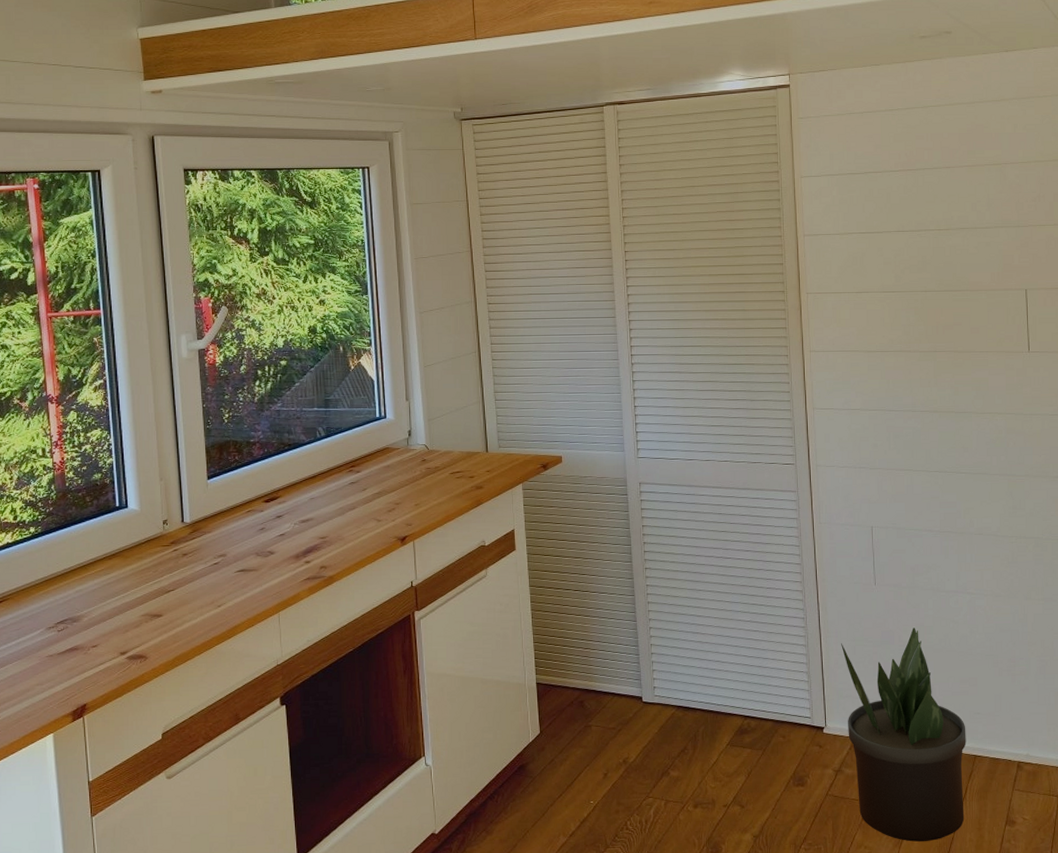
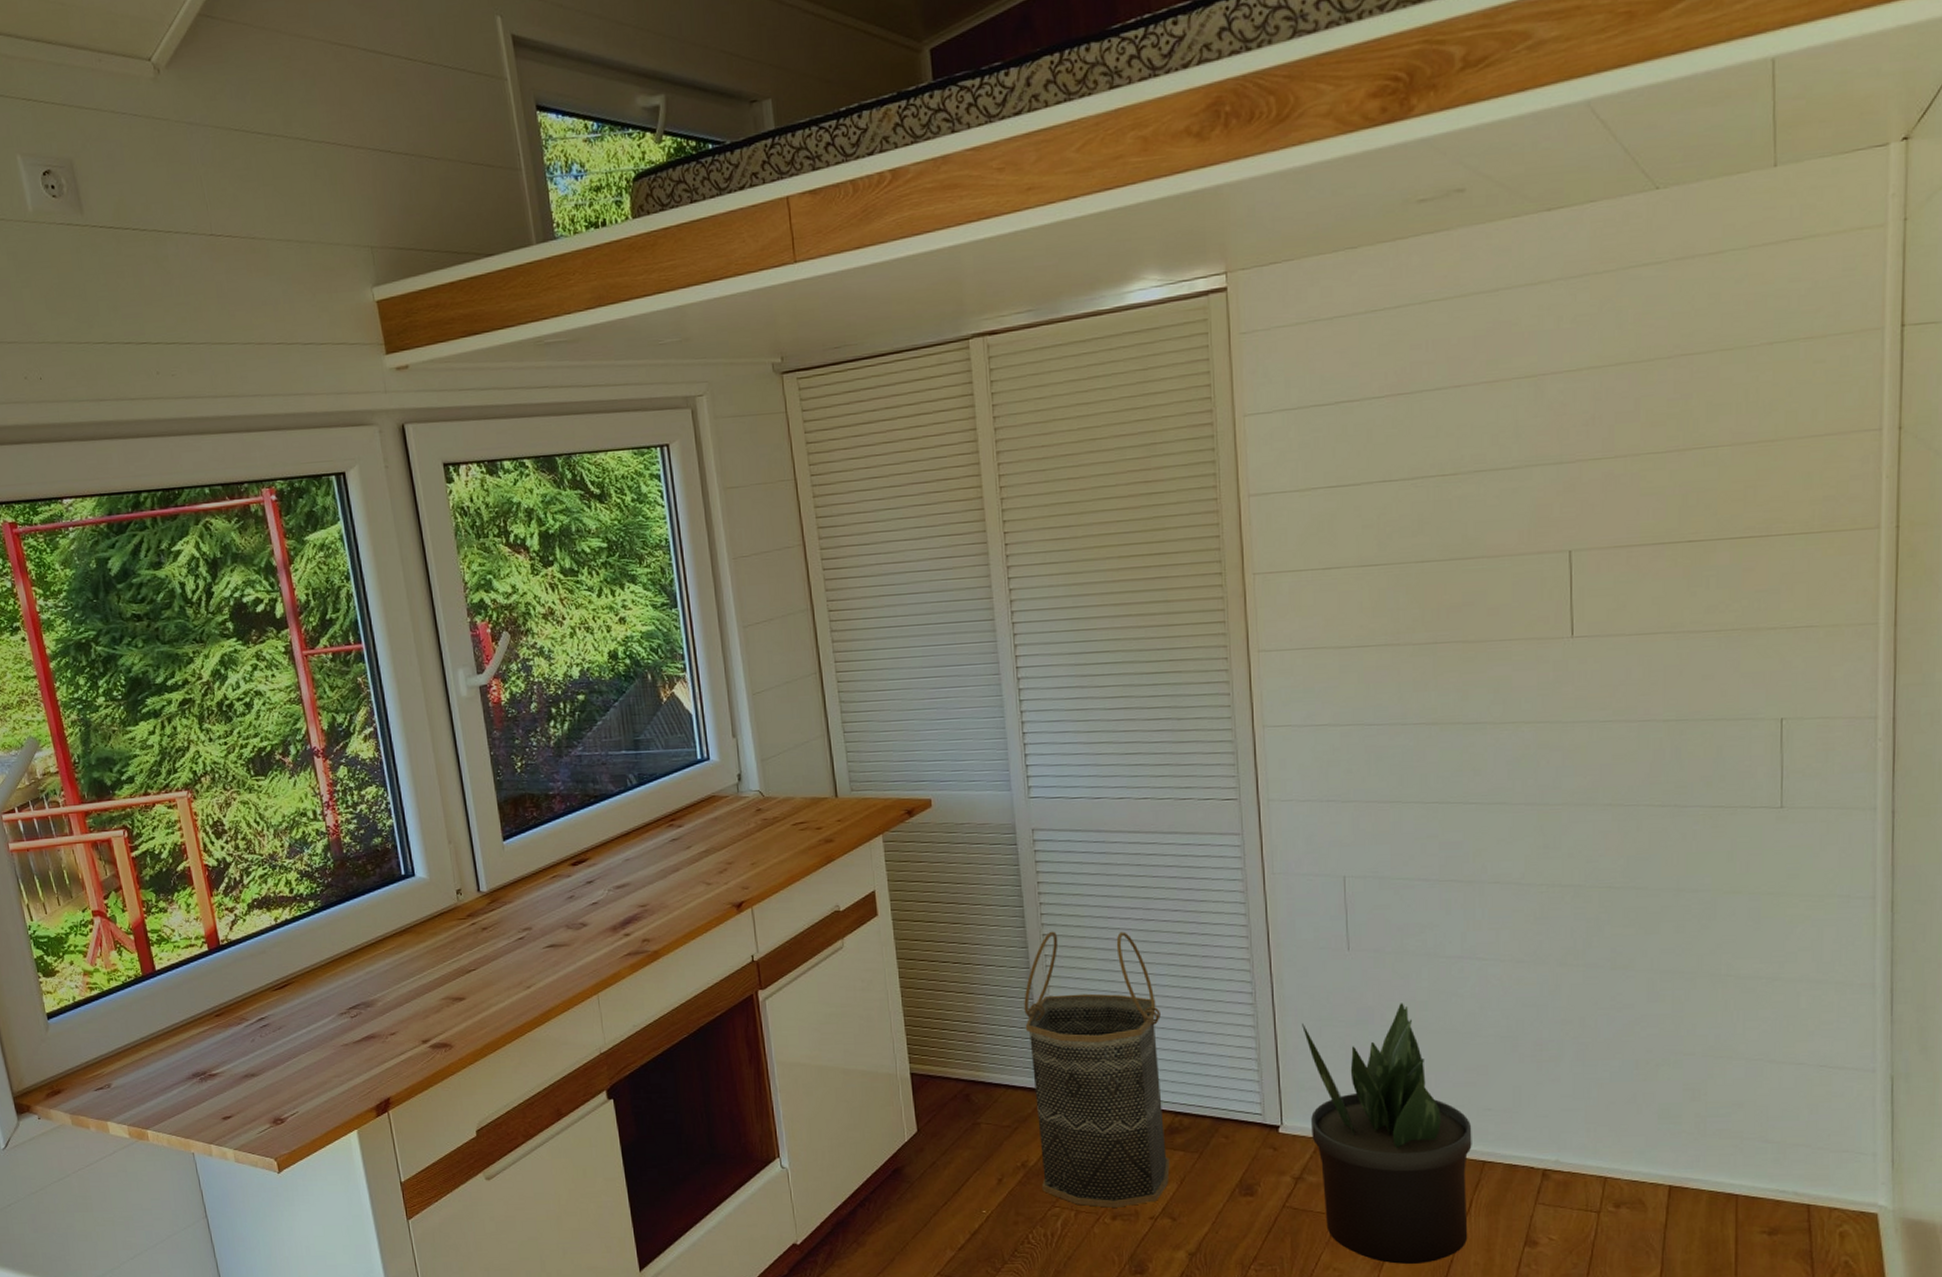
basket: none [629,565,740,798] -> present [1024,931,1170,1208]

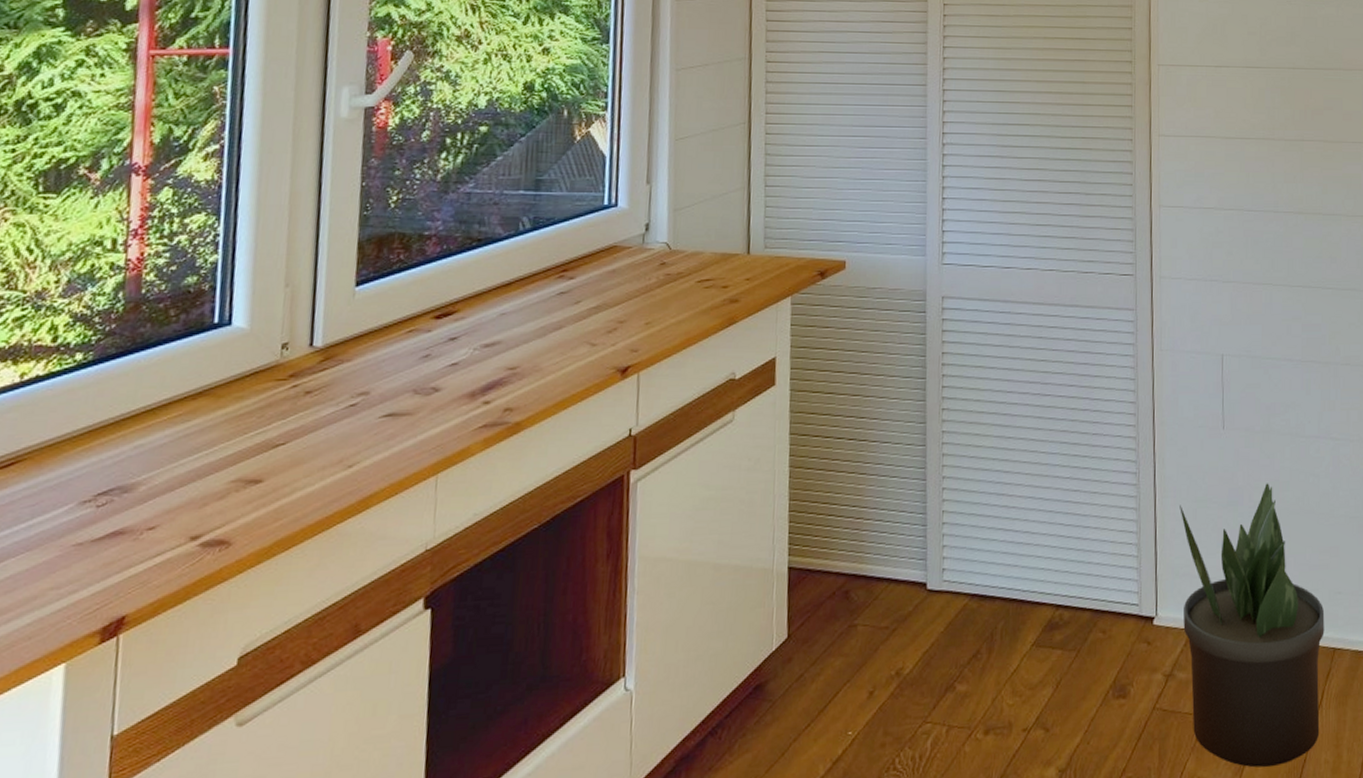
basket: present [1024,931,1170,1208] -> none [915,405,1050,721]

